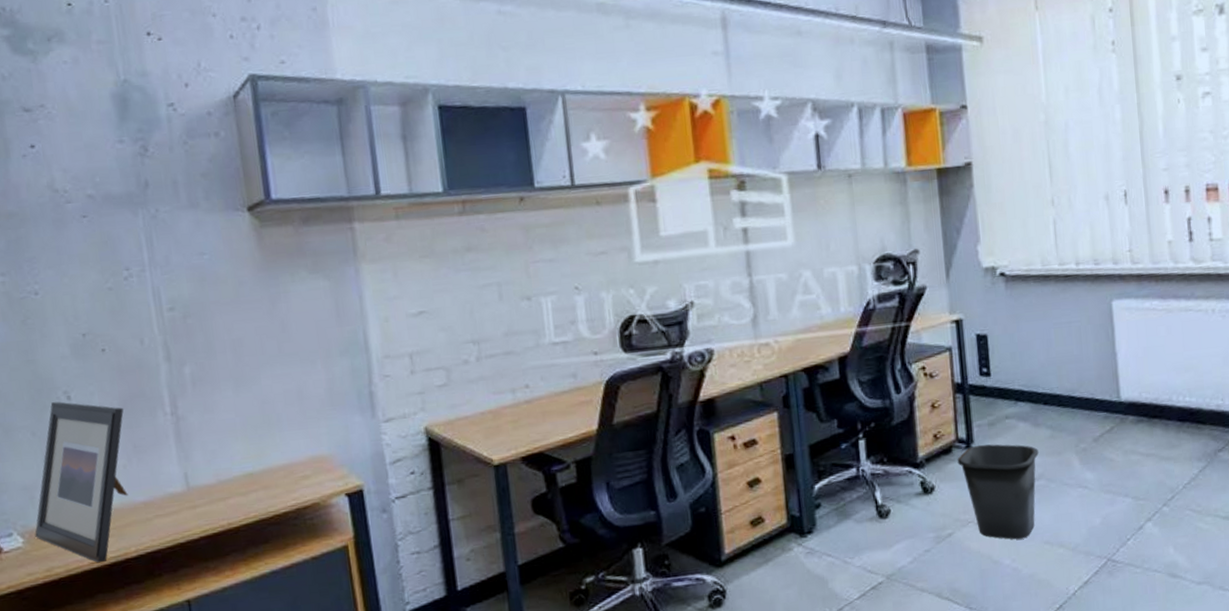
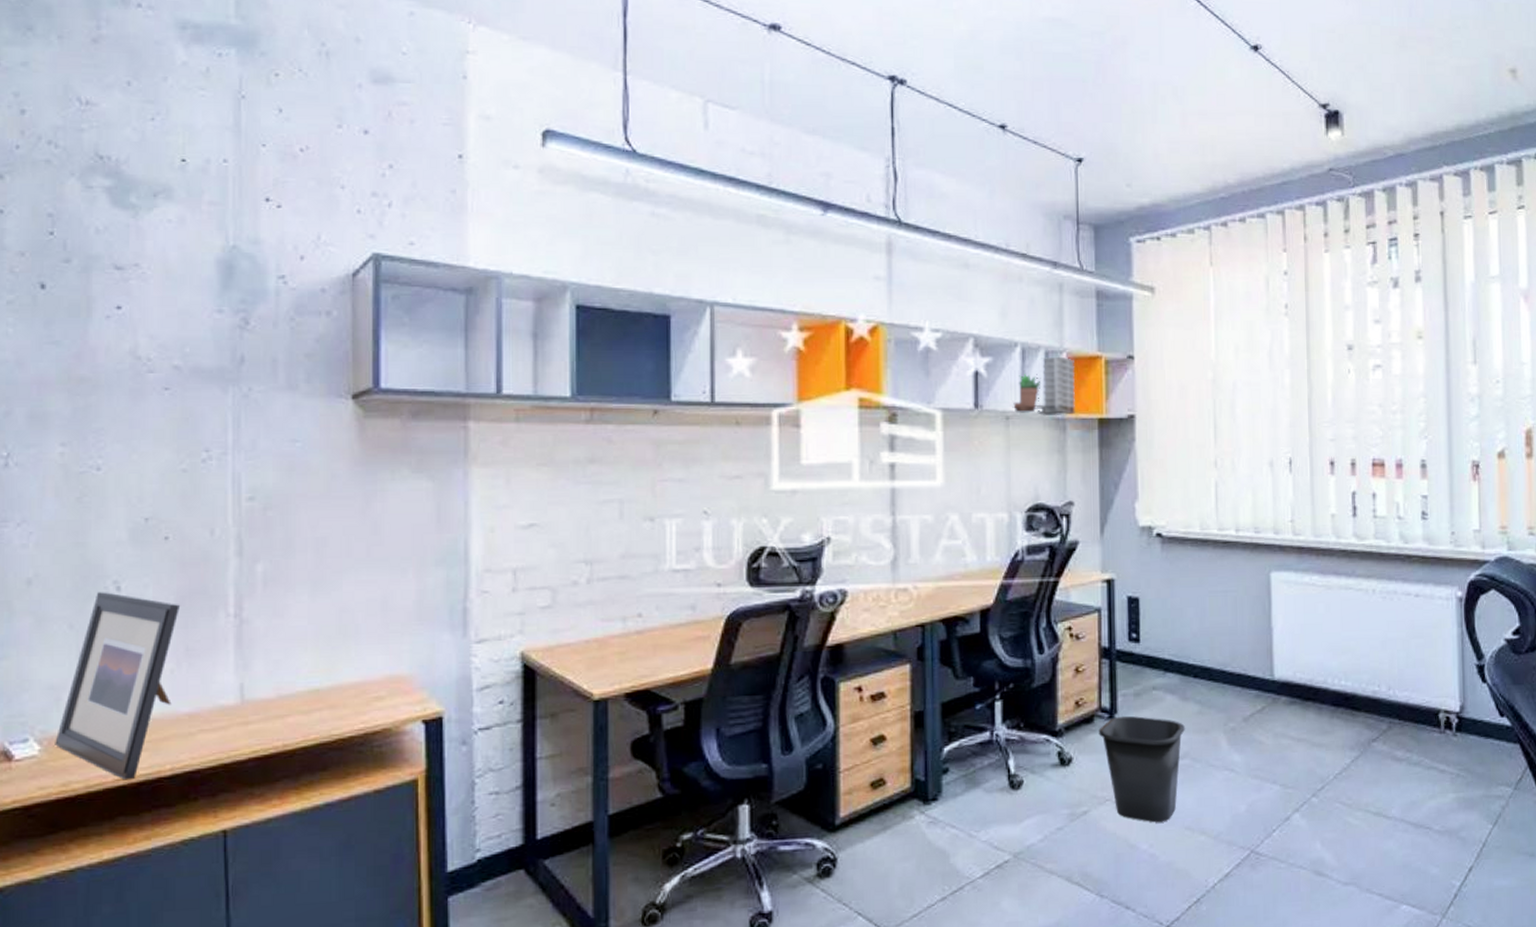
succulent plant: none [854,132,880,170] -> present [1013,374,1041,413]
file organizer: none [873,112,914,171] -> present [1035,356,1075,417]

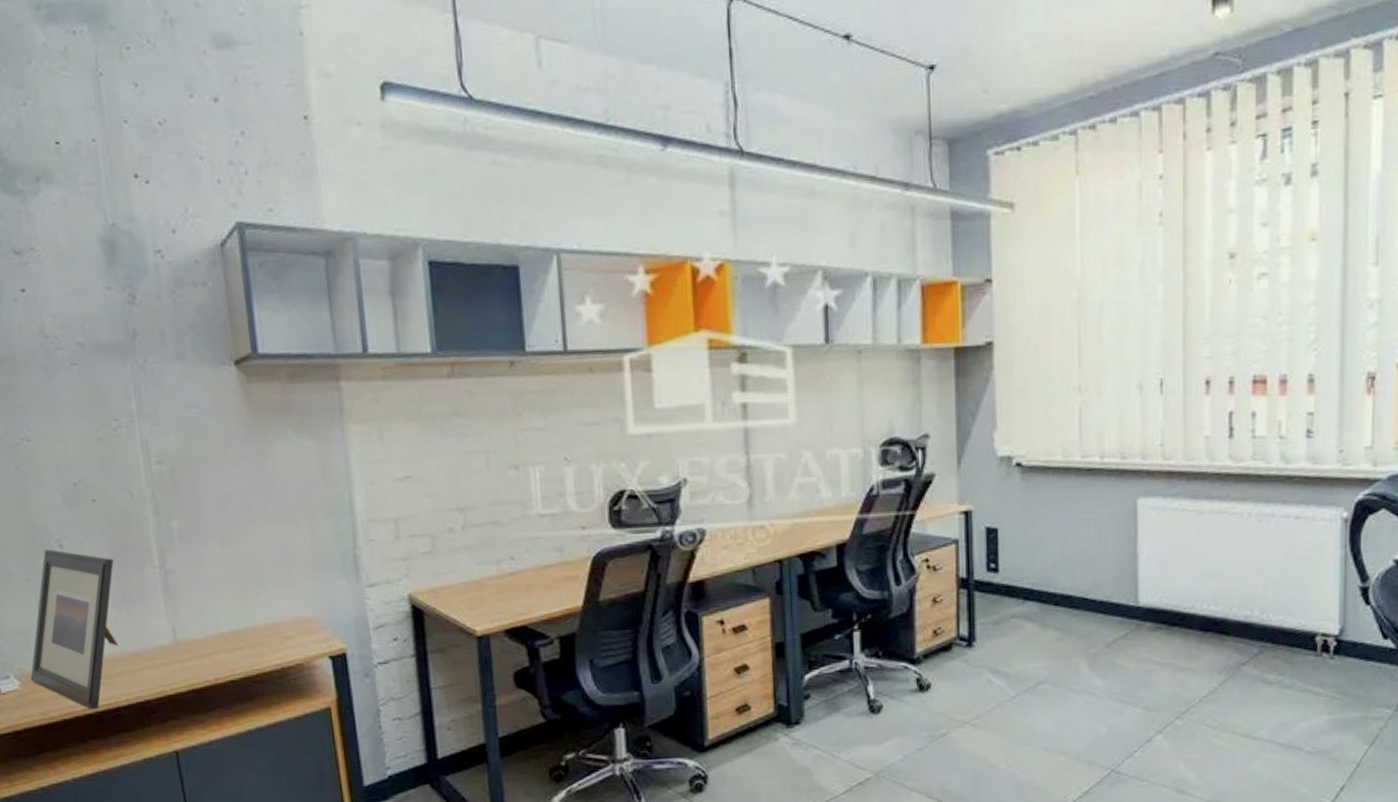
succulent plant: present [1013,374,1041,413] -> none [865,305,894,346]
file organizer: present [1035,356,1075,417] -> none [887,284,930,348]
waste bin: present [1098,715,1185,823] -> none [957,643,1045,744]

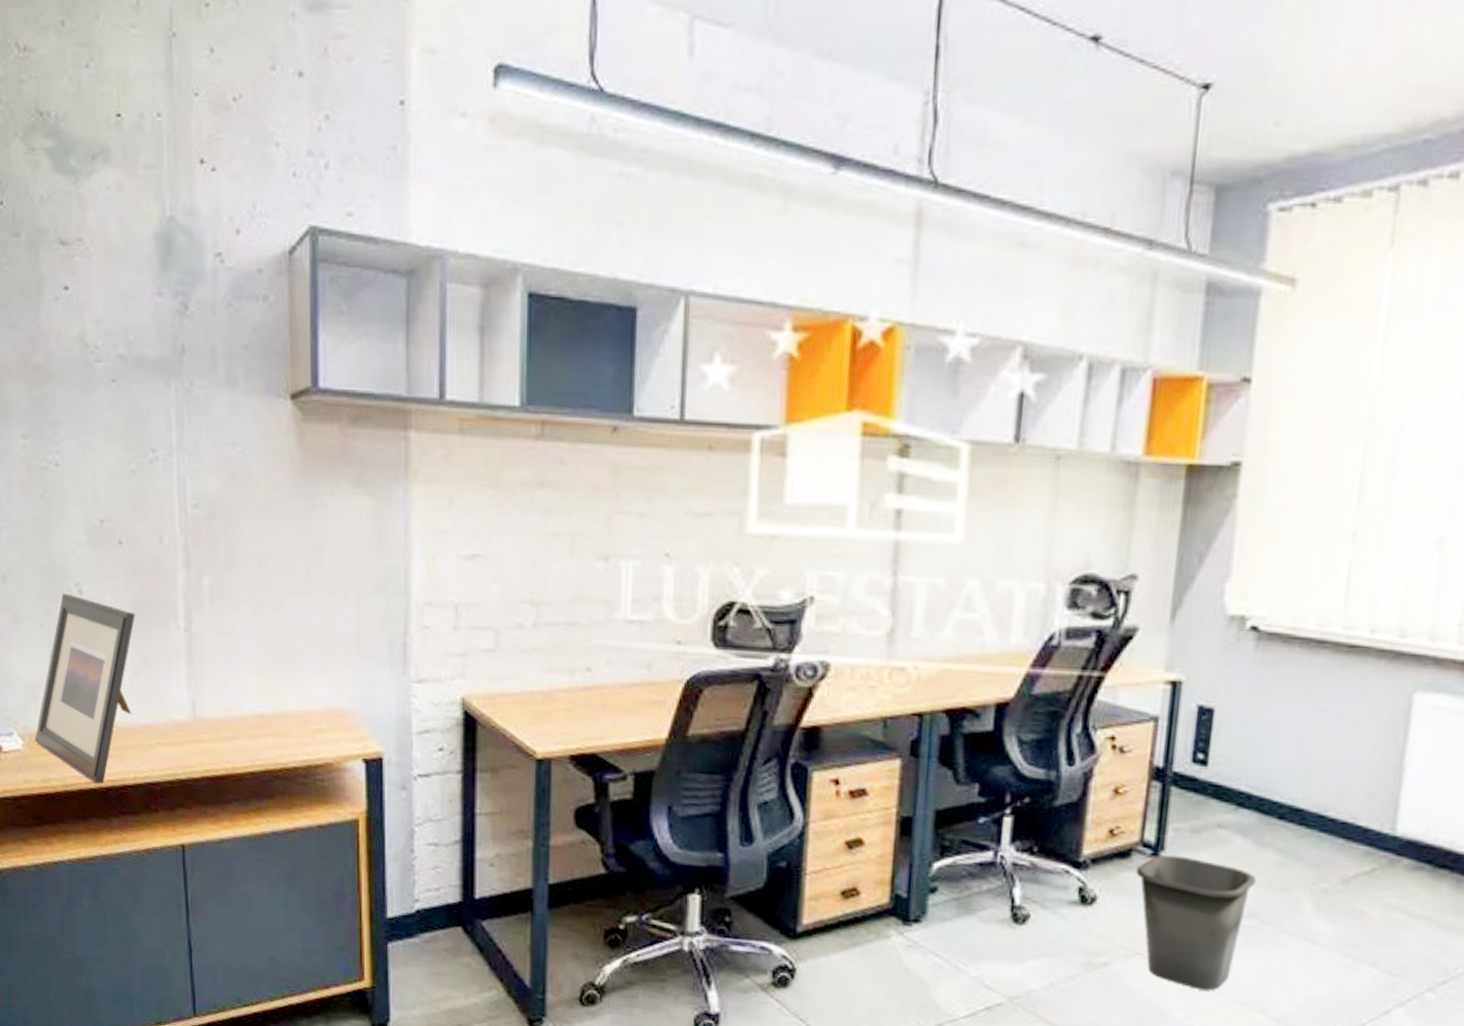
waste bin: none [957,643,1045,744] -> present [1135,855,1256,991]

